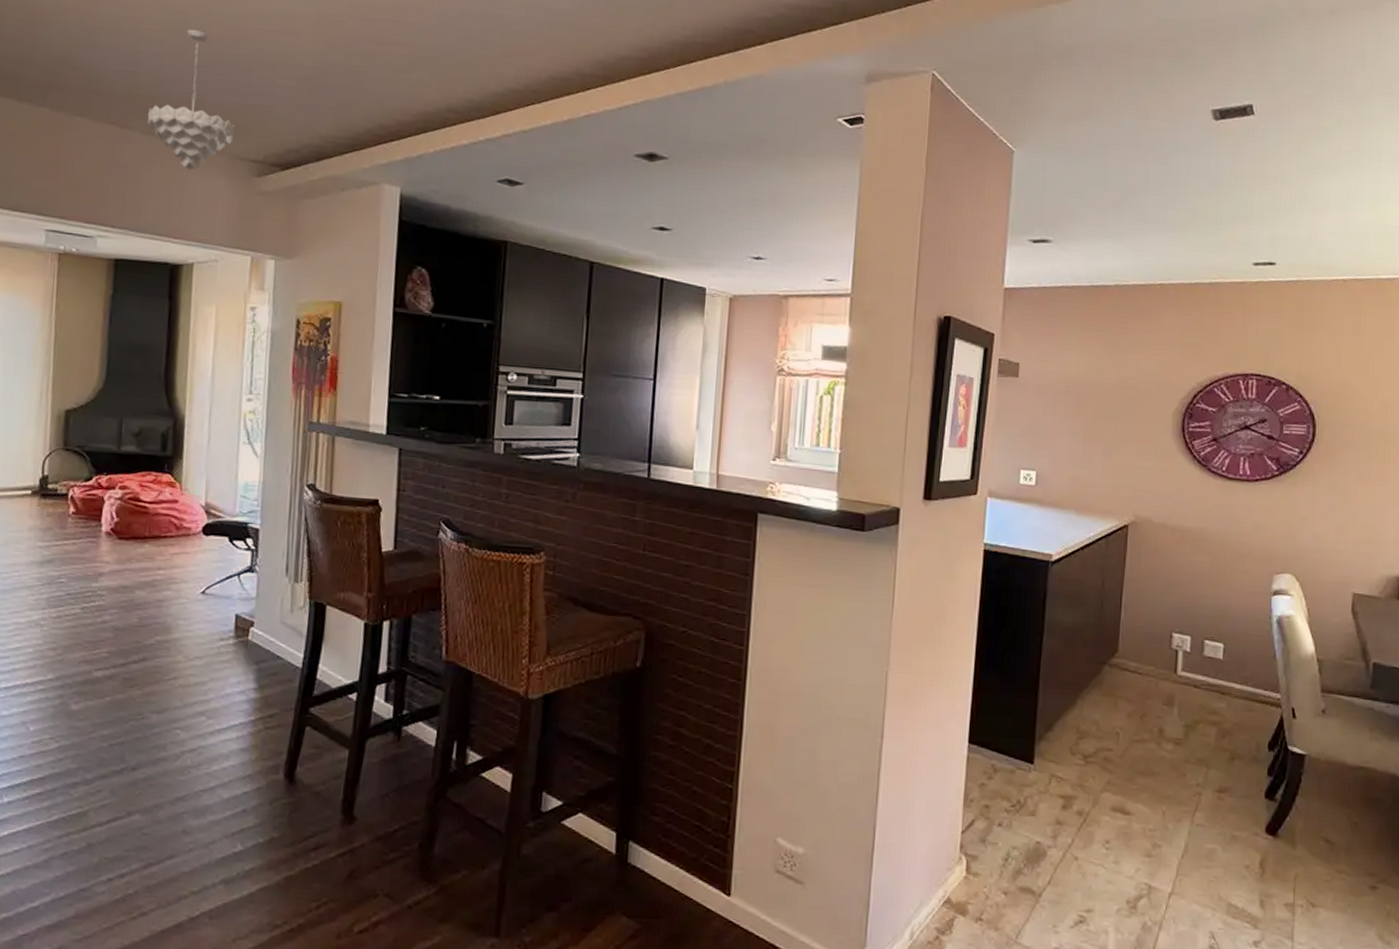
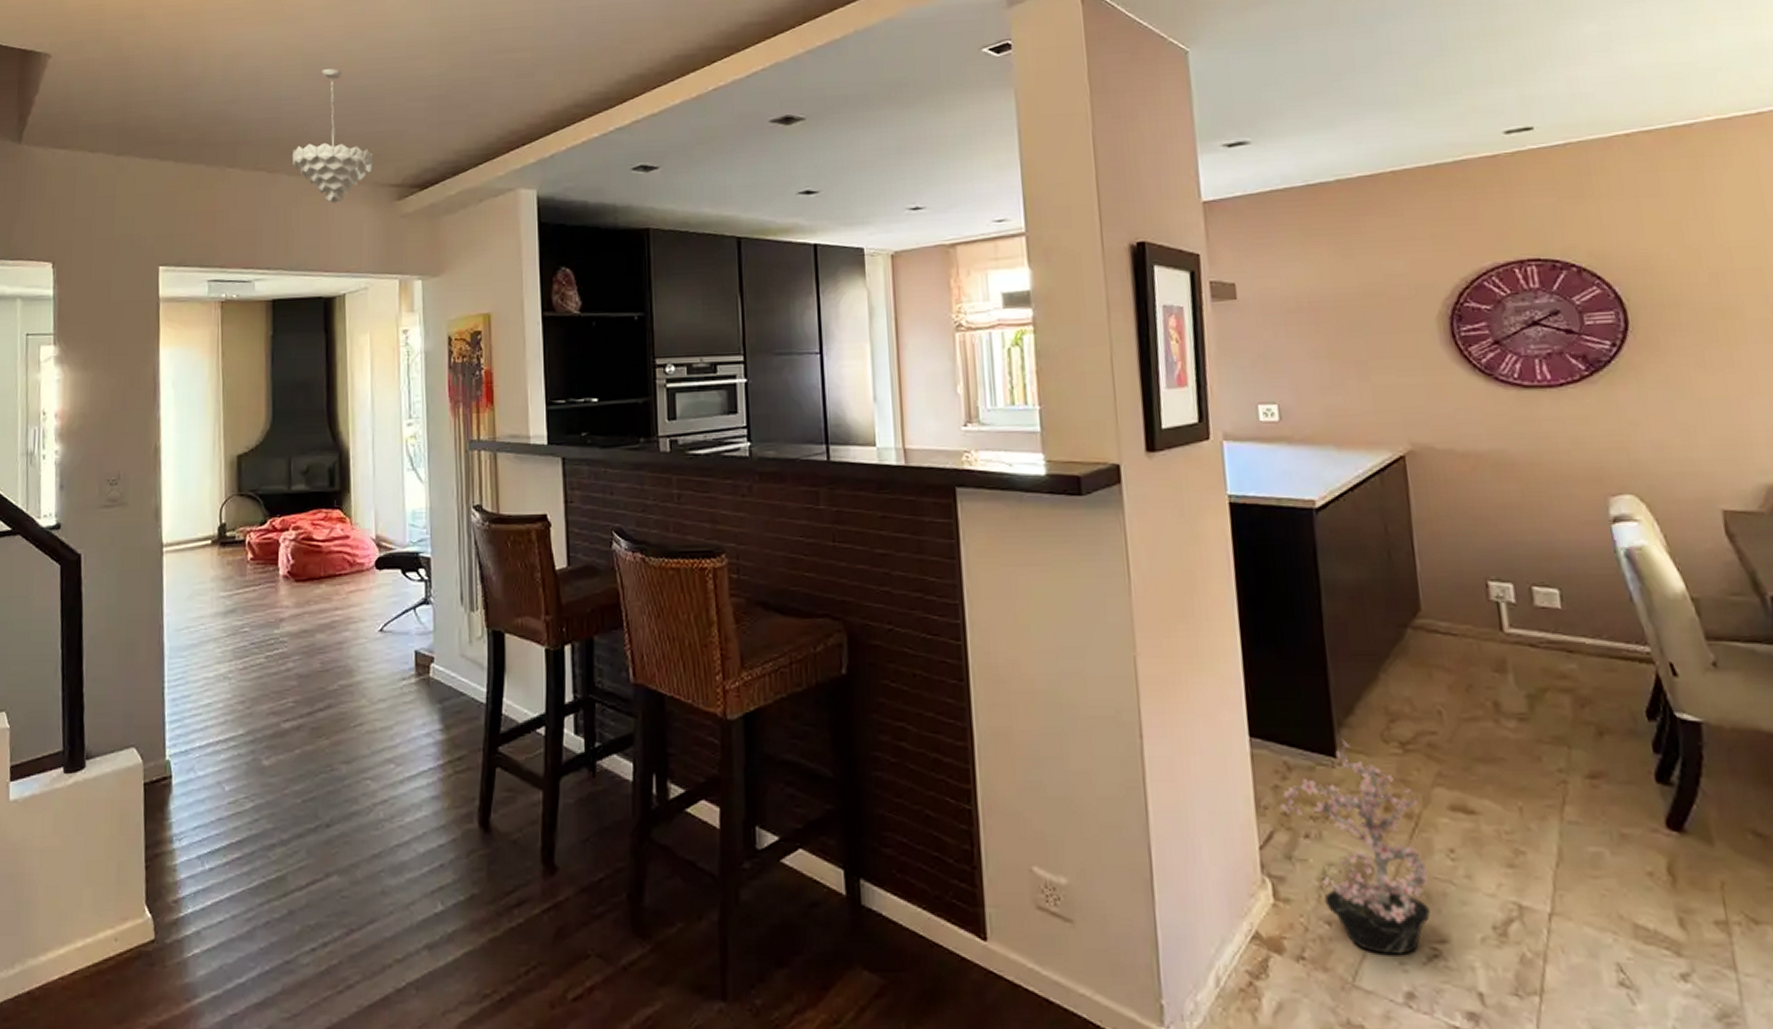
potted plant: none [984,750,1090,920] -> present [1280,739,1430,954]

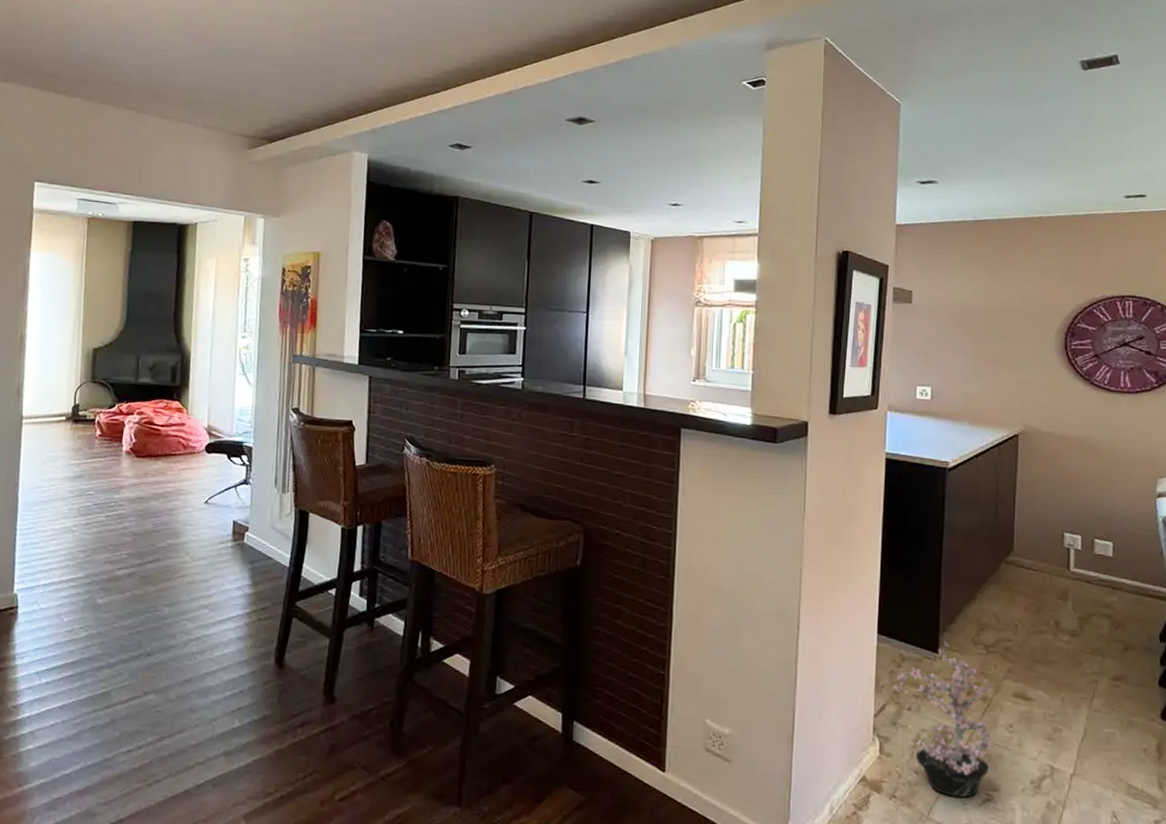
pendant light: present [292,69,374,203] -> none [159,29,231,145]

